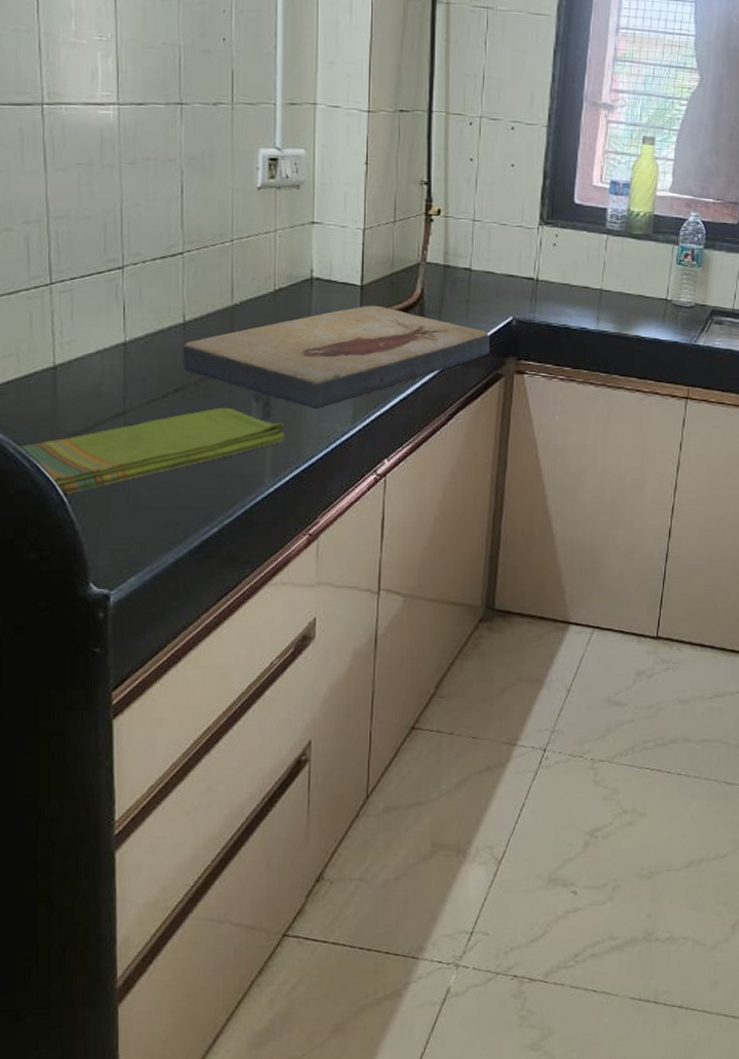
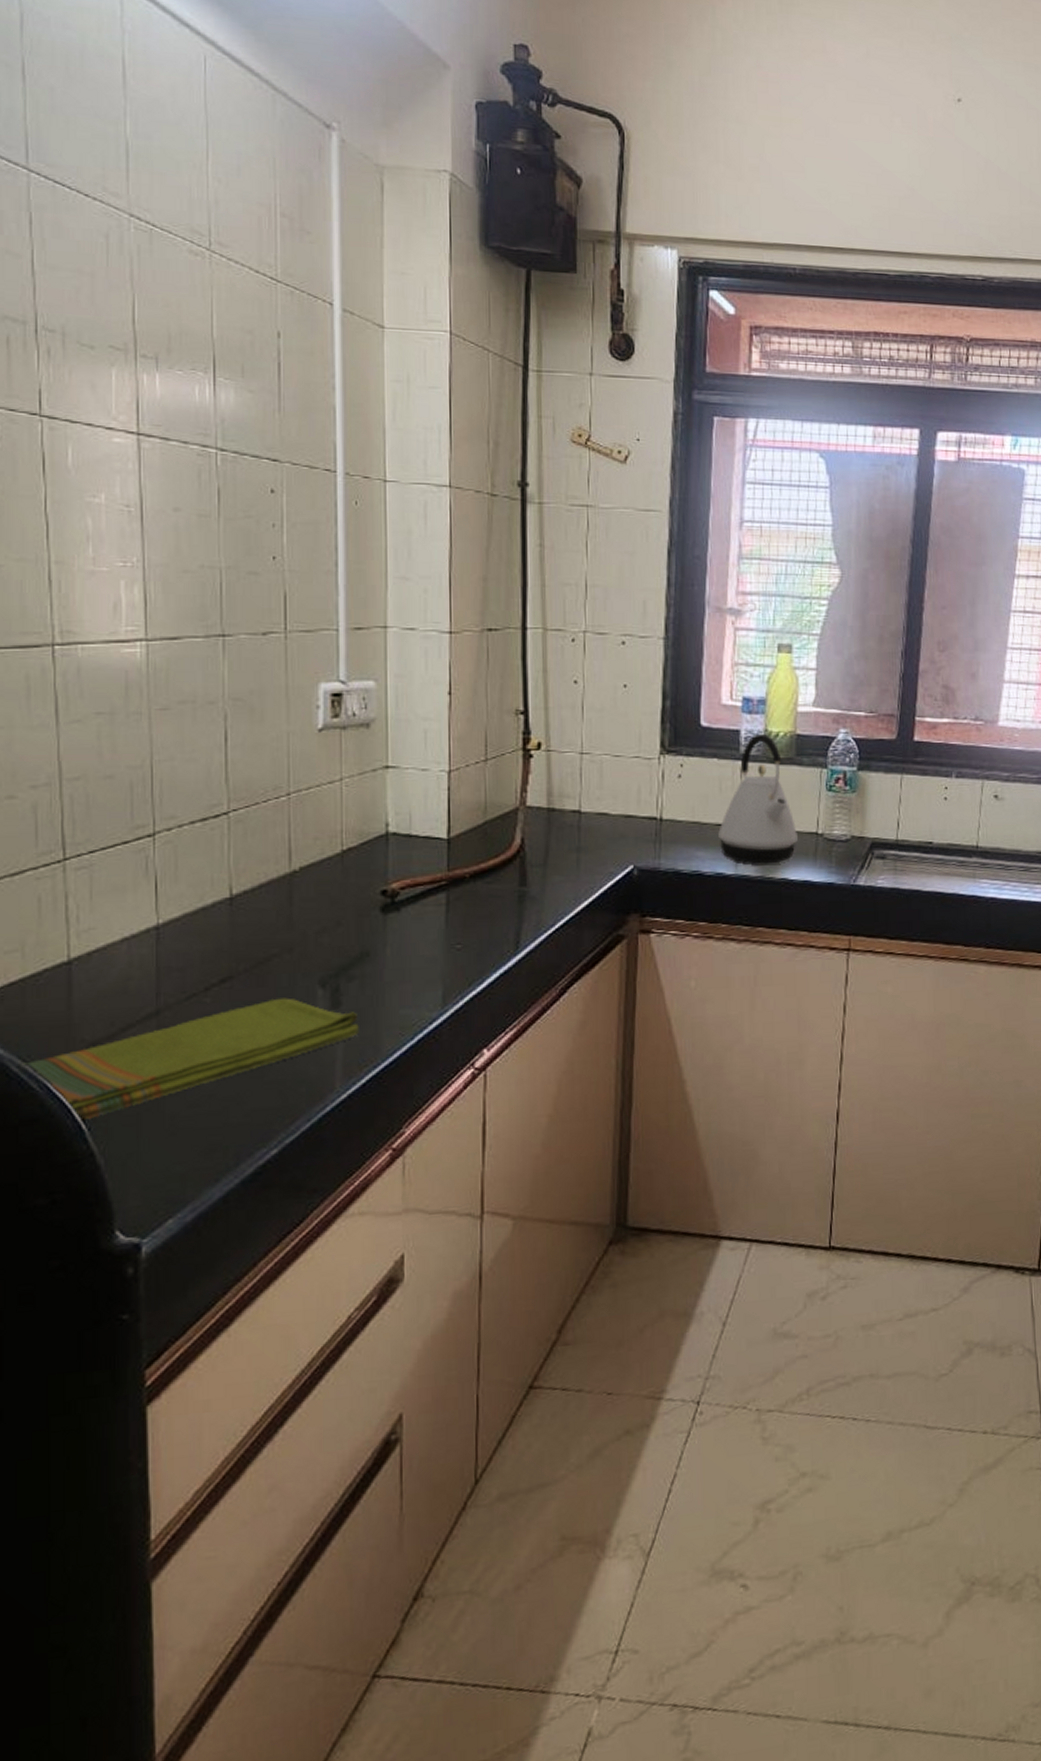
fish fossil: present [182,305,490,410] -> none [230,861,607,994]
kettle: none [584,213,650,323] -> present [718,734,798,864]

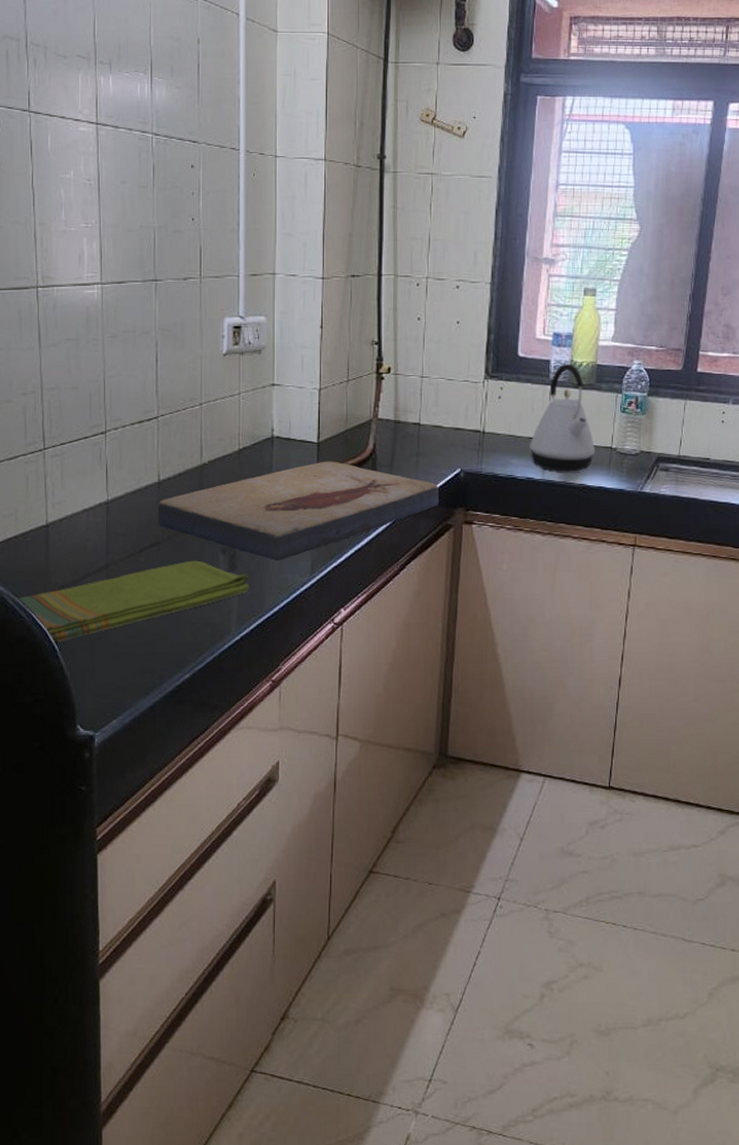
fish fossil: none [230,861,607,994] -> present [158,461,439,562]

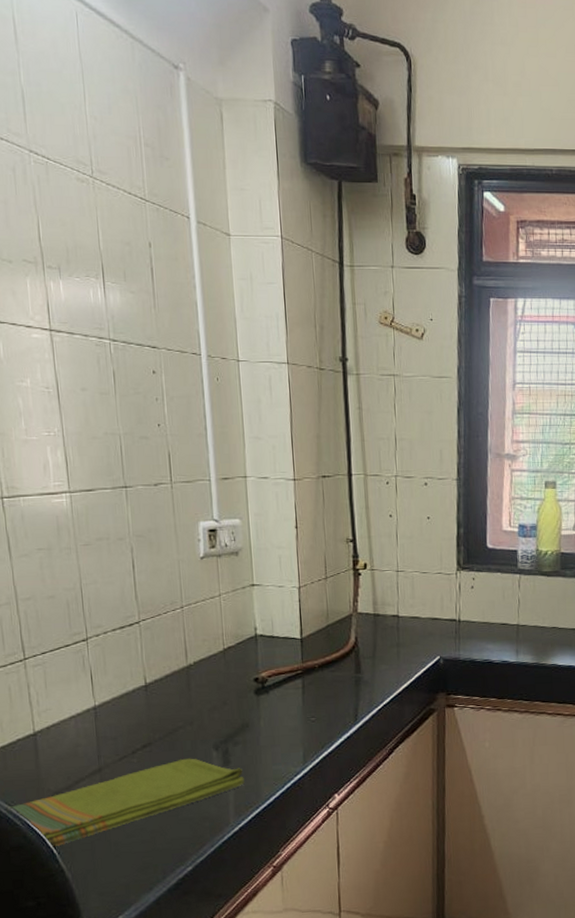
fish fossil: present [158,461,439,562] -> none [146,655,421,754]
kettle: present [530,364,595,472] -> none [503,553,563,654]

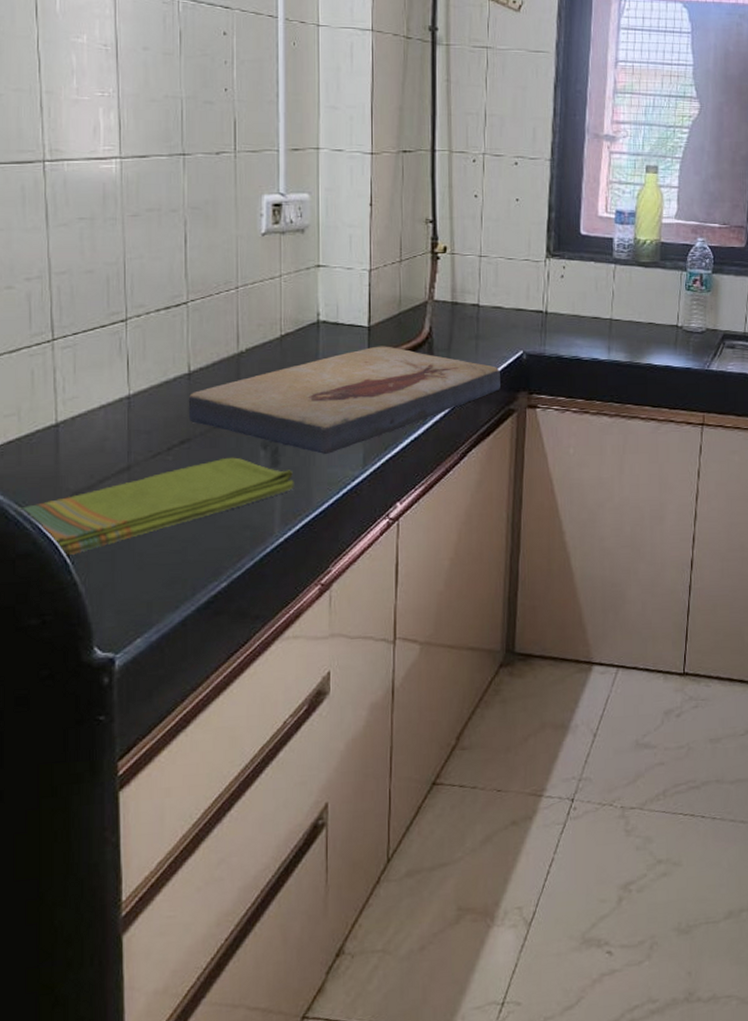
fish fossil: none [146,655,421,754] -> present [188,346,500,455]

